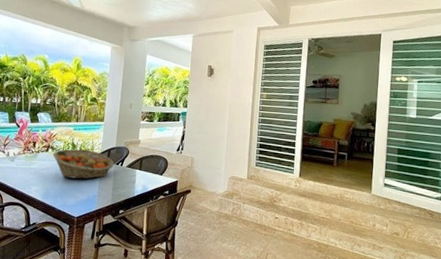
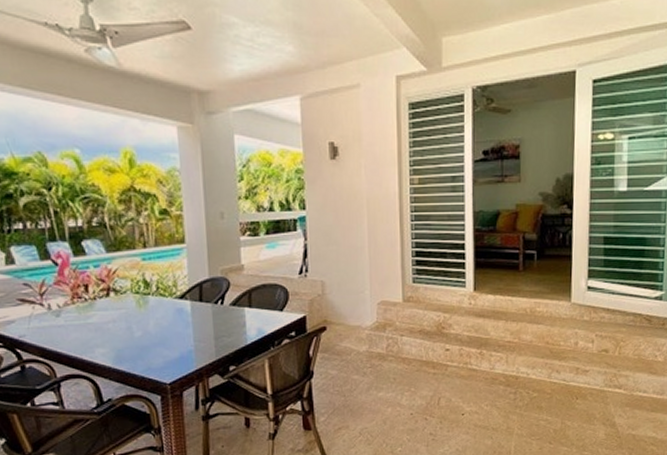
fruit basket: present [52,149,115,179] -> none [116,287,211,331]

